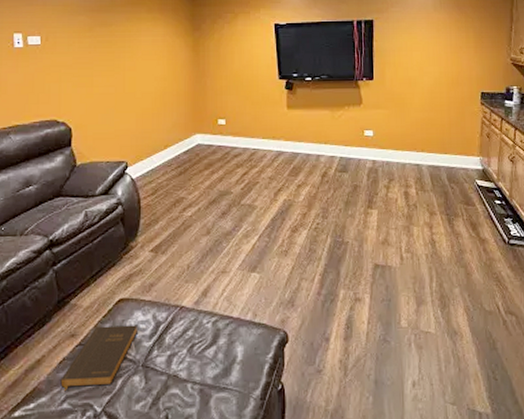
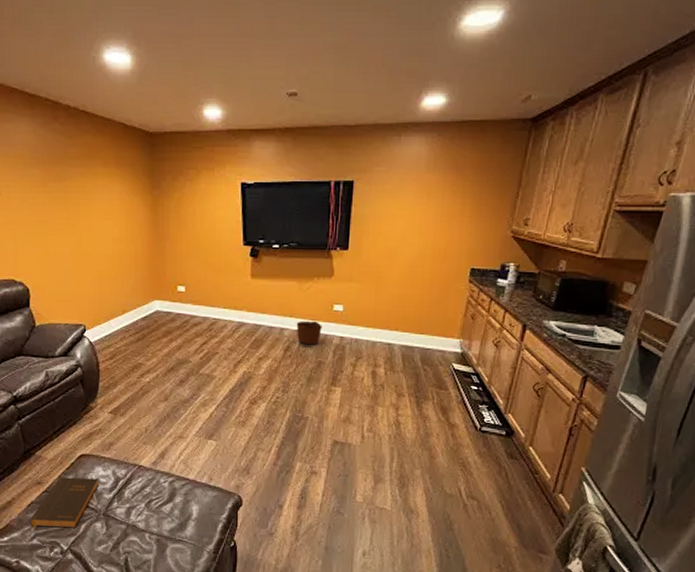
basket: none [331,146,355,170] -> present [296,320,322,345]

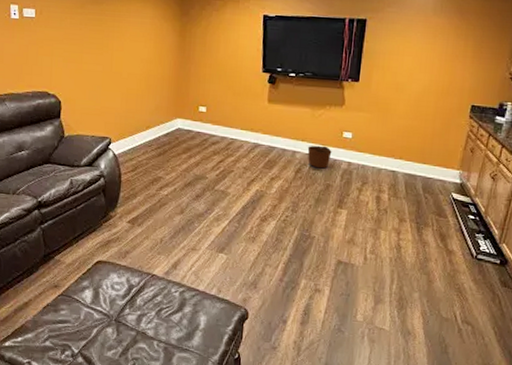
book: present [30,477,98,529] -> none [44,281,113,333]

